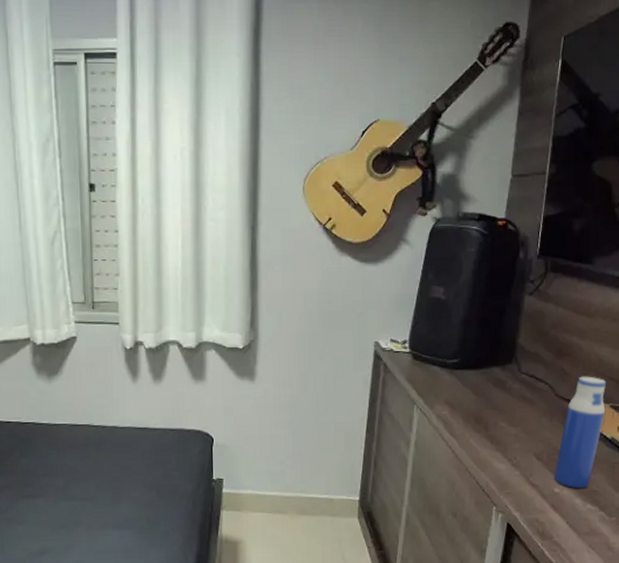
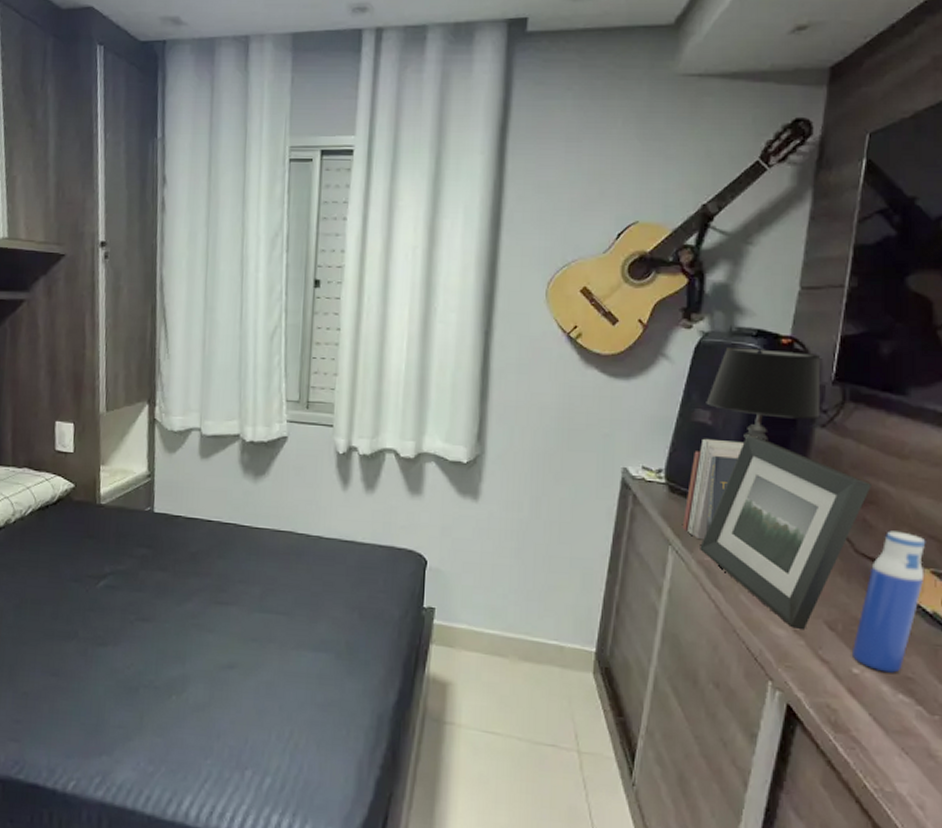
books: none [424,311,470,398] -> present [682,438,744,540]
picture frame: none [438,305,567,463] -> present [700,434,871,631]
table lamp: none [440,230,529,310] -> present [706,347,821,441]

